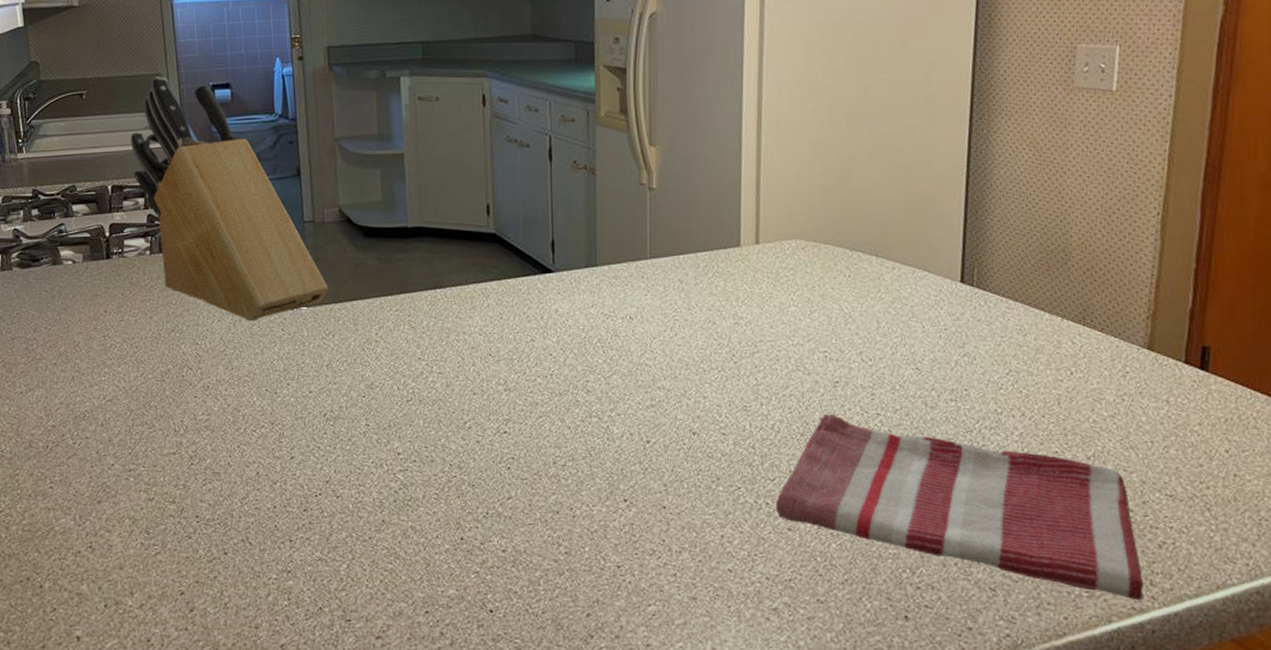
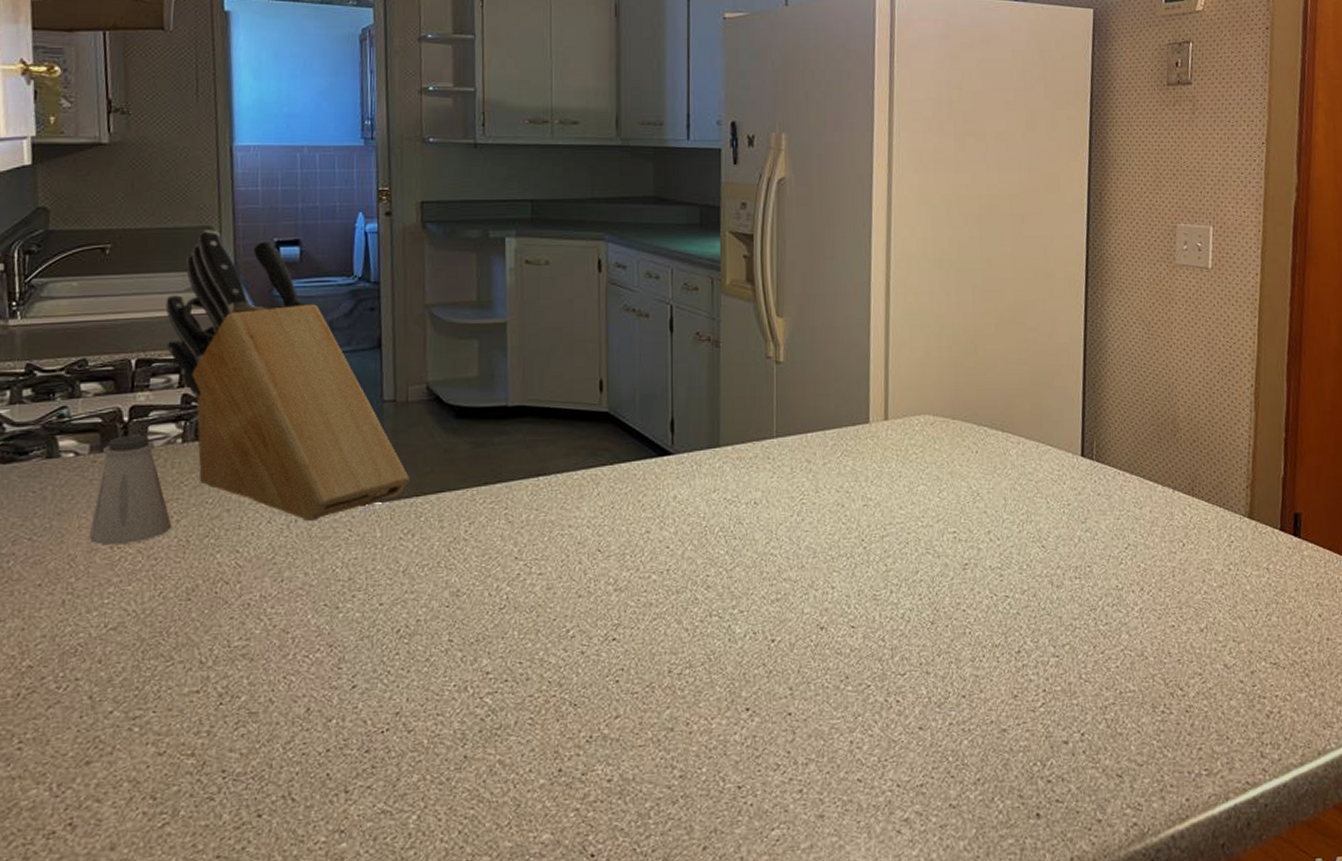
saltshaker: none [87,247,147,335] -> present [88,434,172,546]
dish towel: present [775,413,1145,601] -> none [906,598,1256,775]

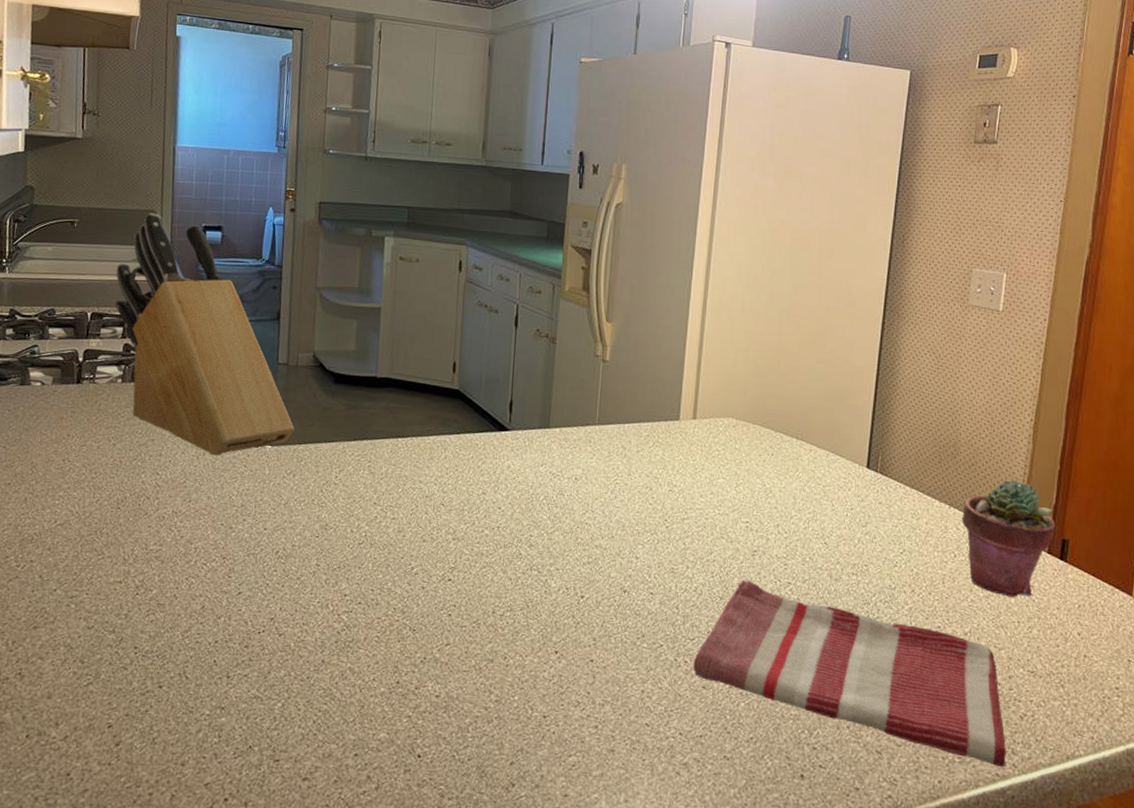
saltshaker: present [88,434,172,546] -> none [47,372,110,459]
dish towel: none [906,598,1256,775] -> present [693,579,1007,768]
potted succulent: none [1186,453,1287,584] -> present [961,479,1056,597]

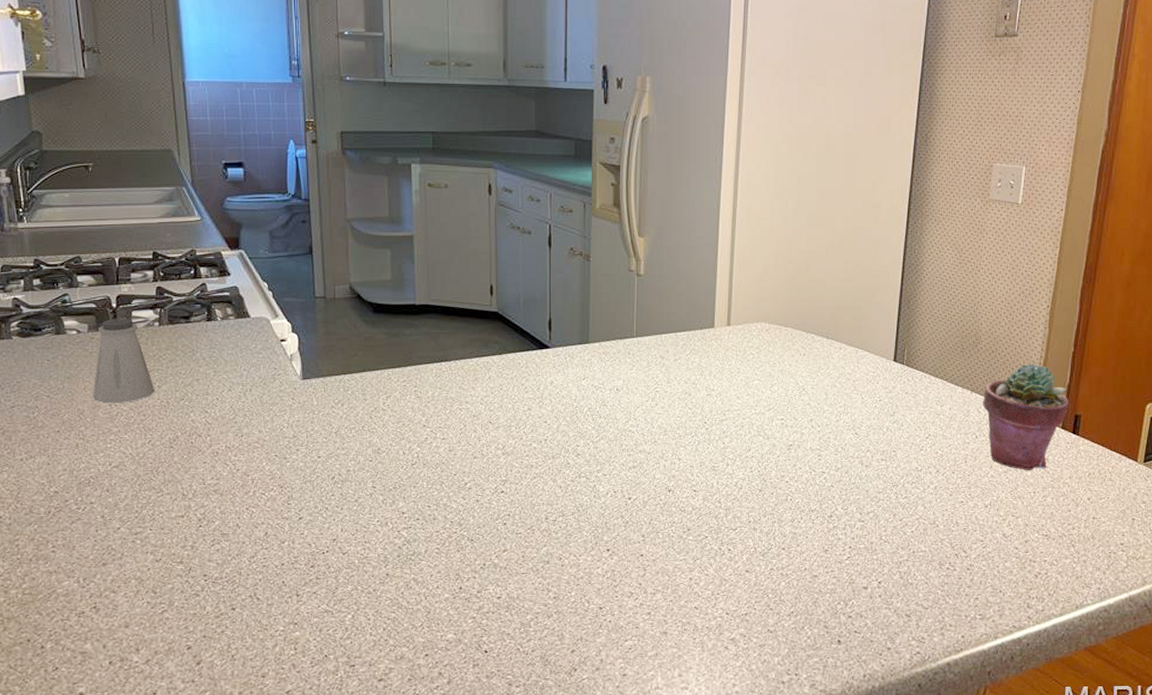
saltshaker: none [47,372,110,459] -> present [92,318,155,404]
knife block: present [115,213,295,456] -> none [139,152,338,391]
dish towel: present [693,579,1007,768] -> none [736,472,1023,620]

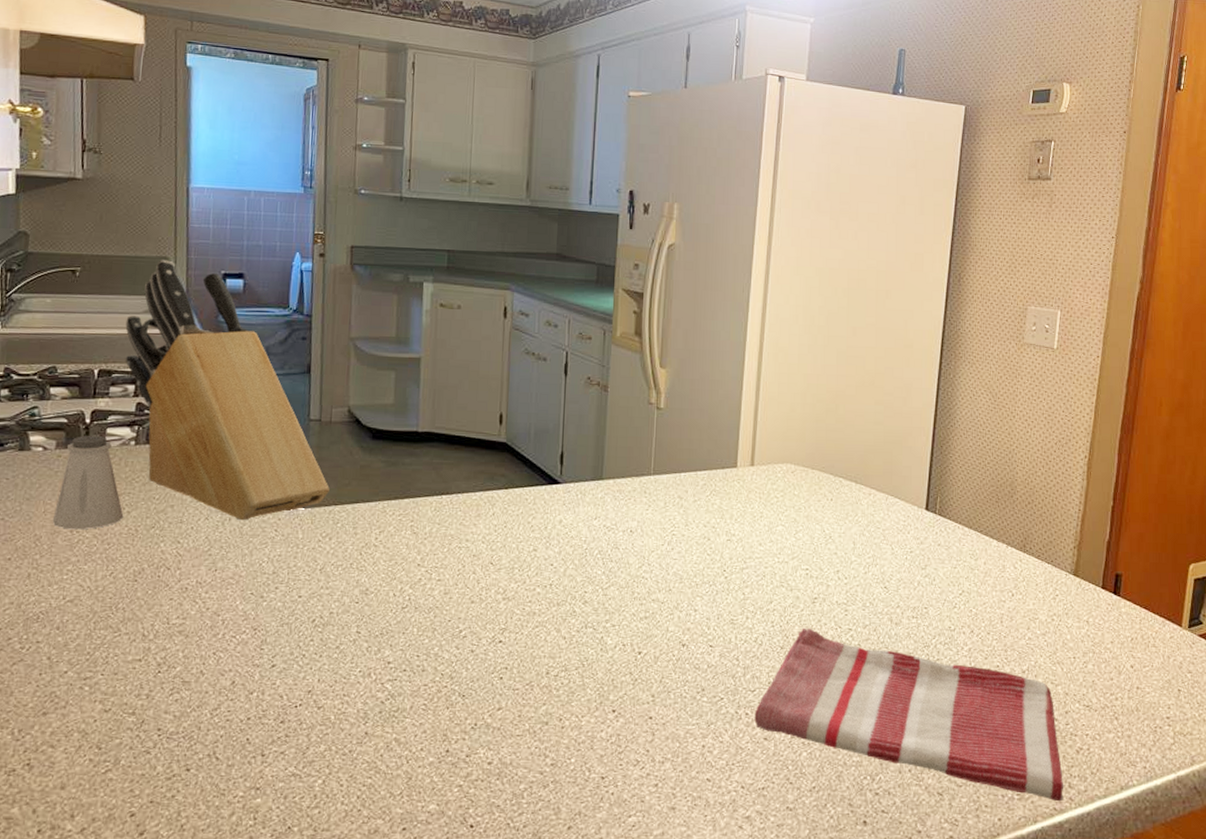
knife block: none [139,152,338,391] -> present [125,260,330,521]
dish towel: none [736,472,1023,620] -> present [754,627,1064,802]
potted succulent: present [982,363,1069,470] -> none [1018,517,1109,633]

